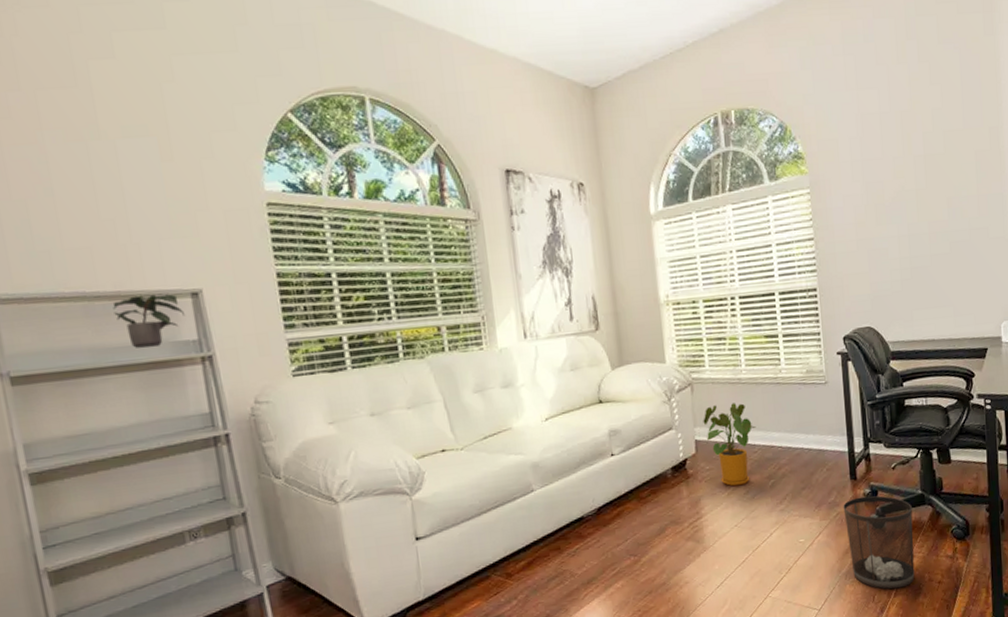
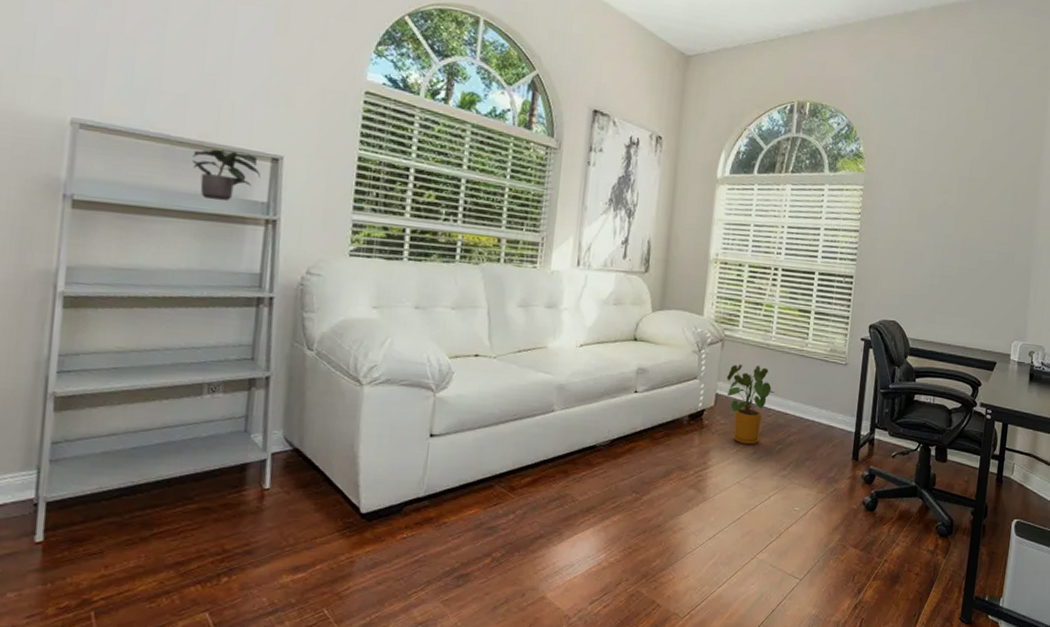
waste bin: present [843,496,915,590] -> none [839,478,904,573]

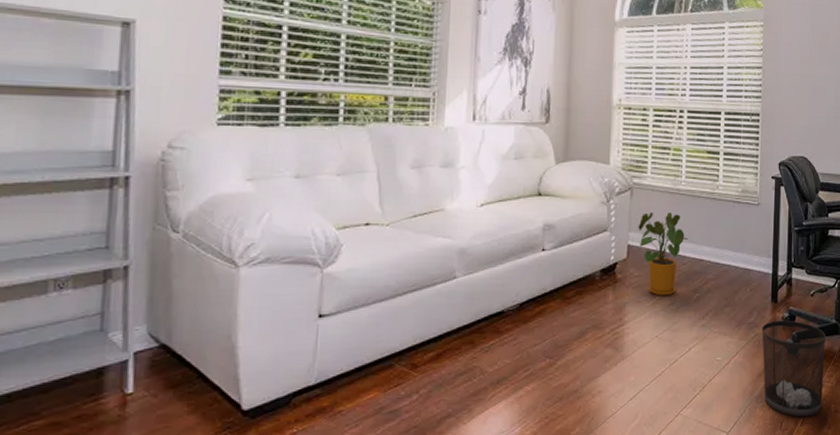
potted plant: present [192,149,260,202] -> none [26,15,109,73]
waste bin: none [839,478,904,573] -> present [762,320,825,418]

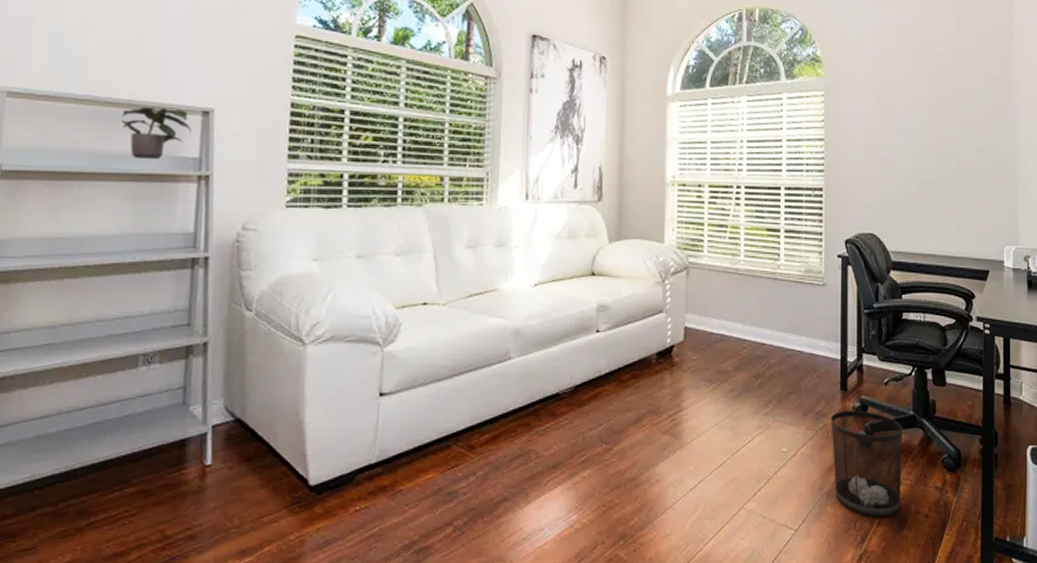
potted plant: none [26,15,109,73] -> present [121,106,191,160]
house plant: present [638,212,689,296] -> none [695,293,749,382]

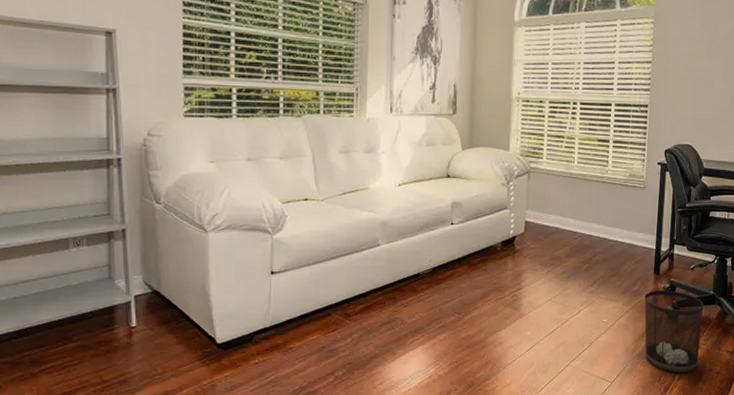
potted plant: present [121,106,191,160] -> none [35,27,97,75]

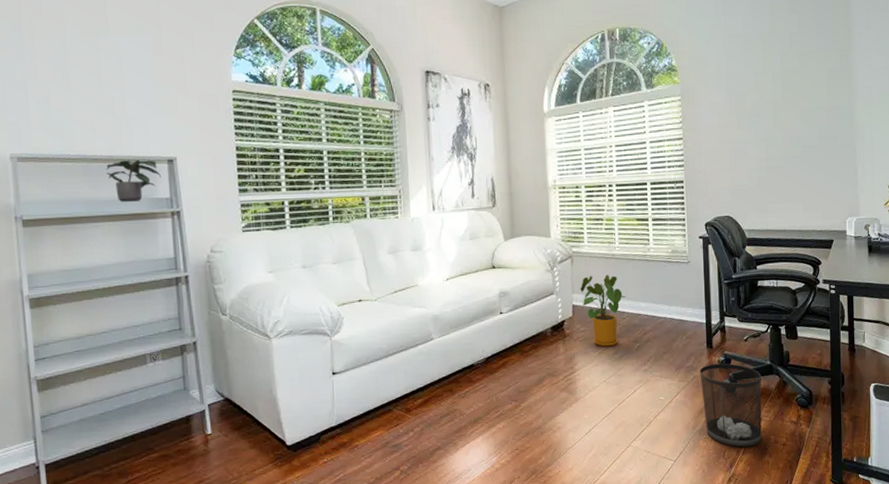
potted plant: none [35,27,97,75] -> present [106,159,161,203]
house plant: none [534,193,580,266] -> present [580,275,626,347]

